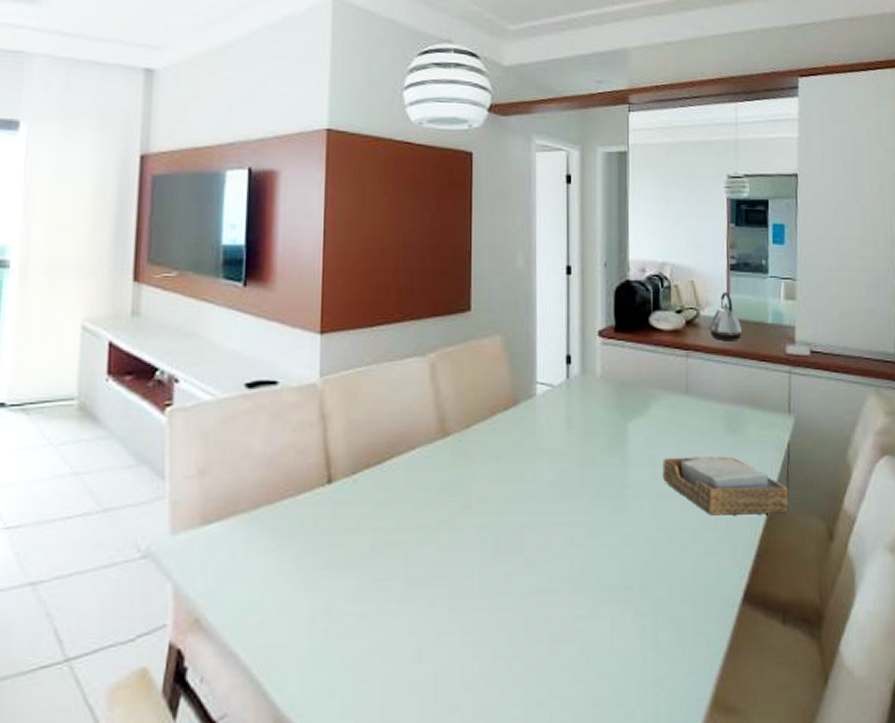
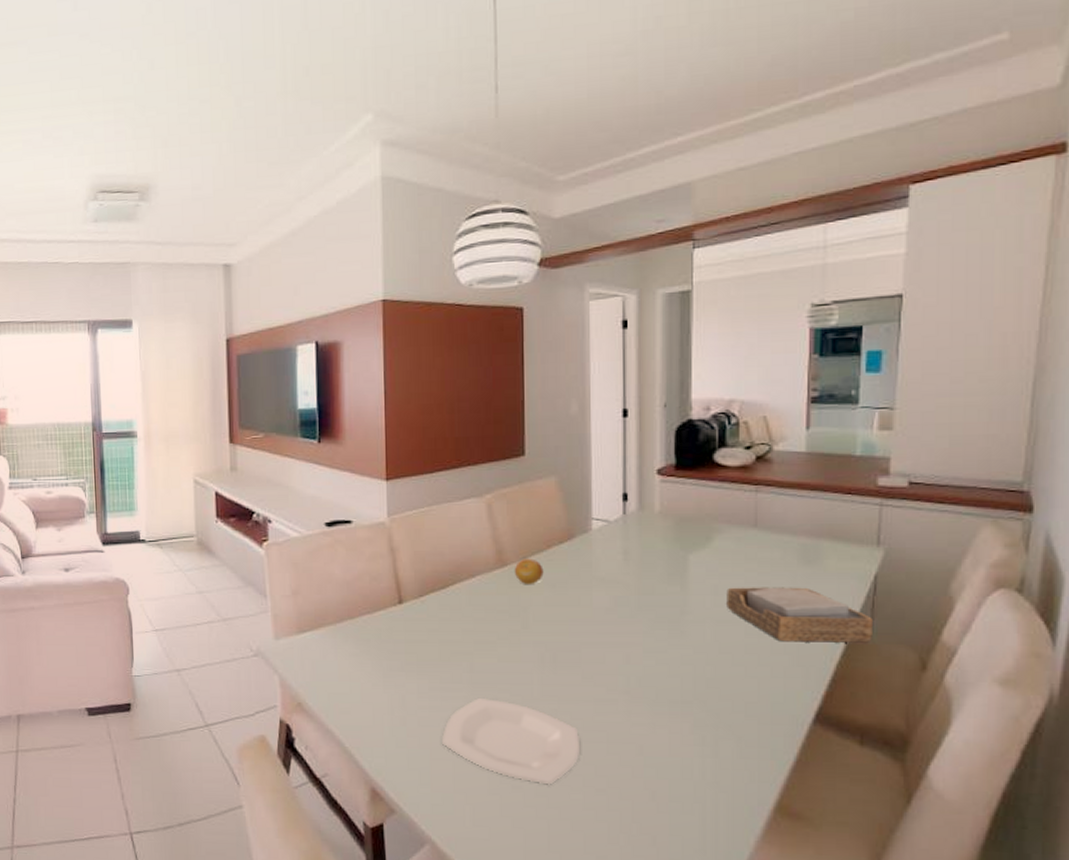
plate: none [371,596,523,701] -> present [442,697,581,785]
fruit: none [456,427,487,457] -> present [514,558,544,584]
kettle: present [709,292,743,340] -> none [784,425,824,474]

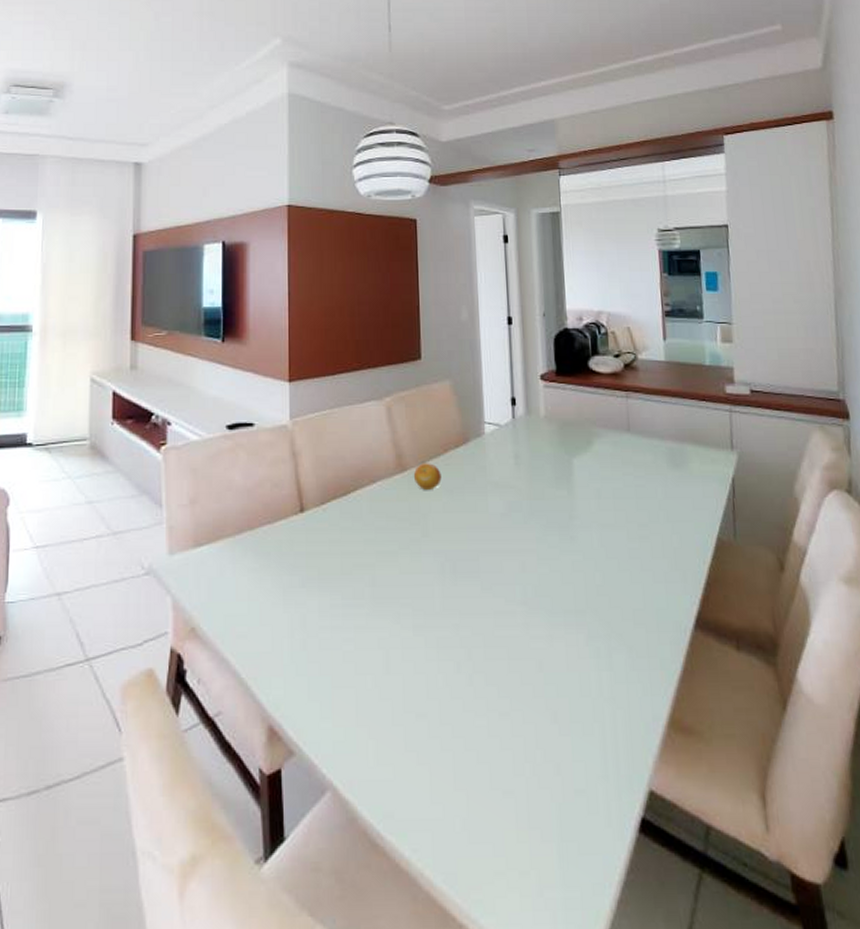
plate: present [442,697,581,785] -> none [344,614,483,711]
napkin holder: present [725,587,874,643] -> none [608,490,737,546]

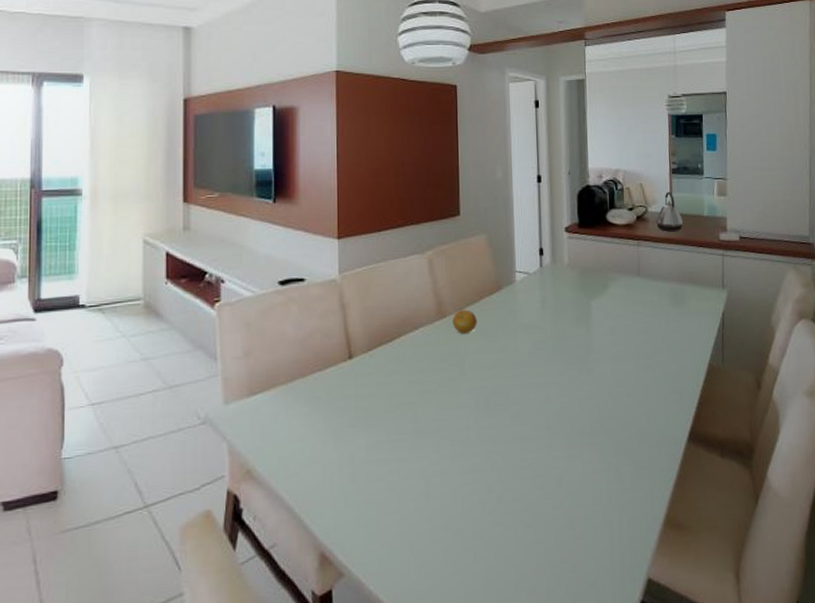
kettle: none [647,336,681,382] -> present [656,191,684,231]

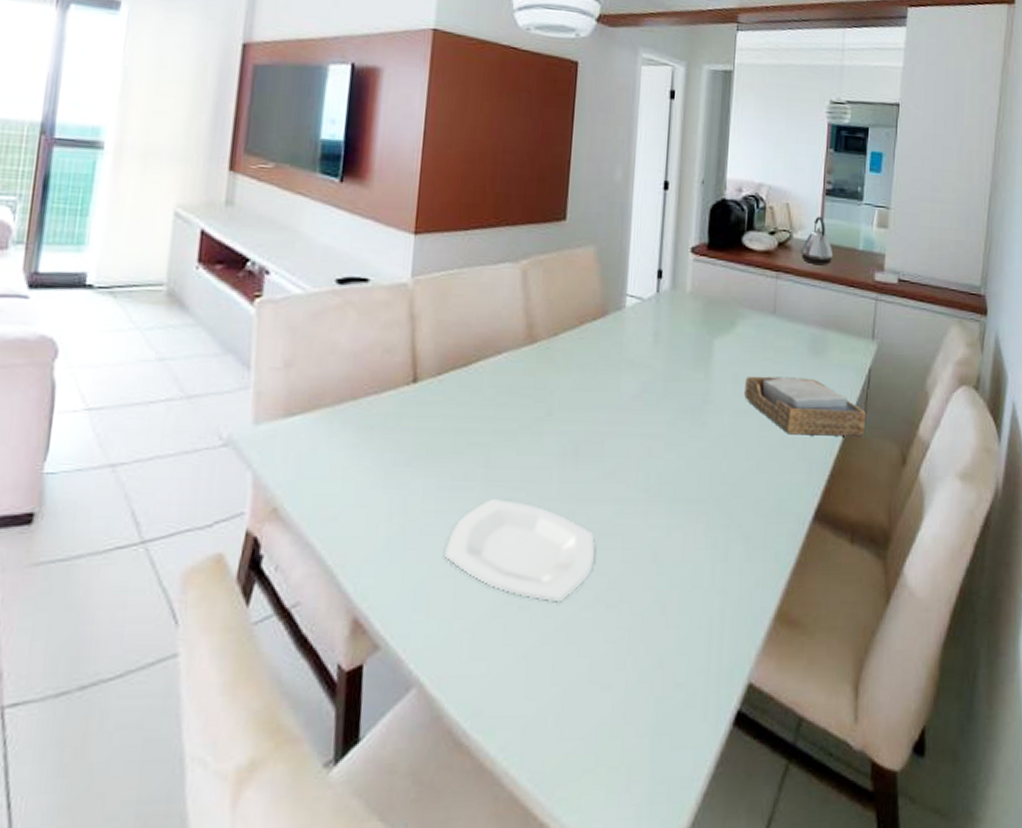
plate: none [389,445,511,527] -> present [445,498,596,603]
fruit: present [452,309,477,334] -> none [543,335,574,365]
napkin holder: none [620,325,724,373] -> present [743,375,867,437]

